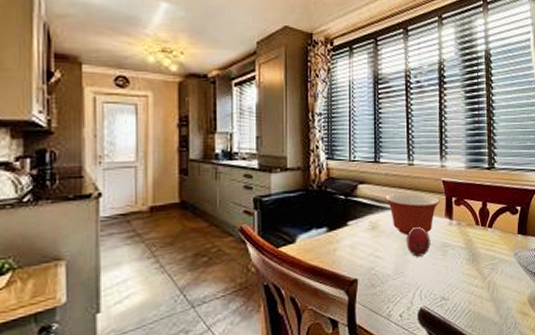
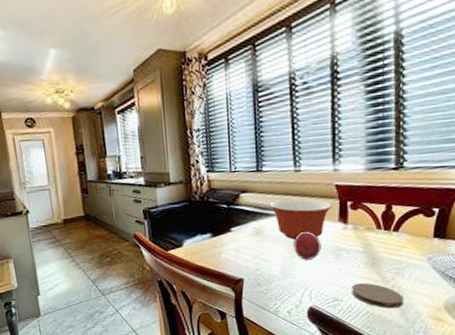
coaster: none [457,279,498,306] -> present [352,282,404,309]

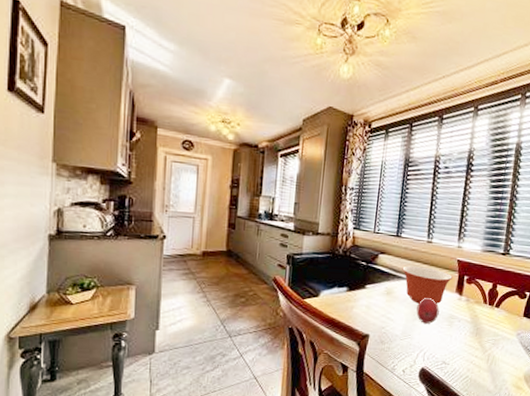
coaster: present [352,282,404,309] -> none [457,349,496,375]

